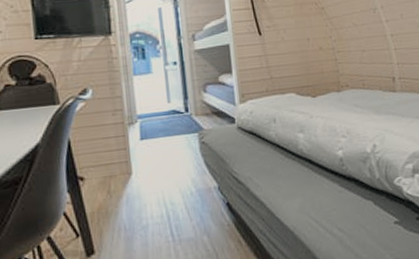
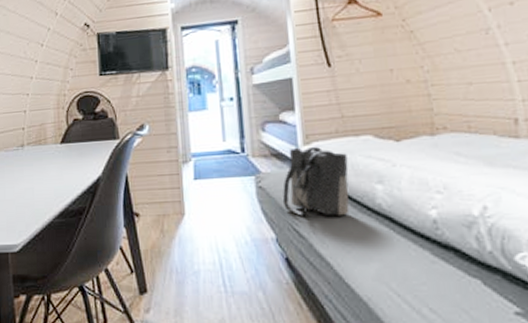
tote bag: none [223,103,278,165] -> present [282,146,350,217]

